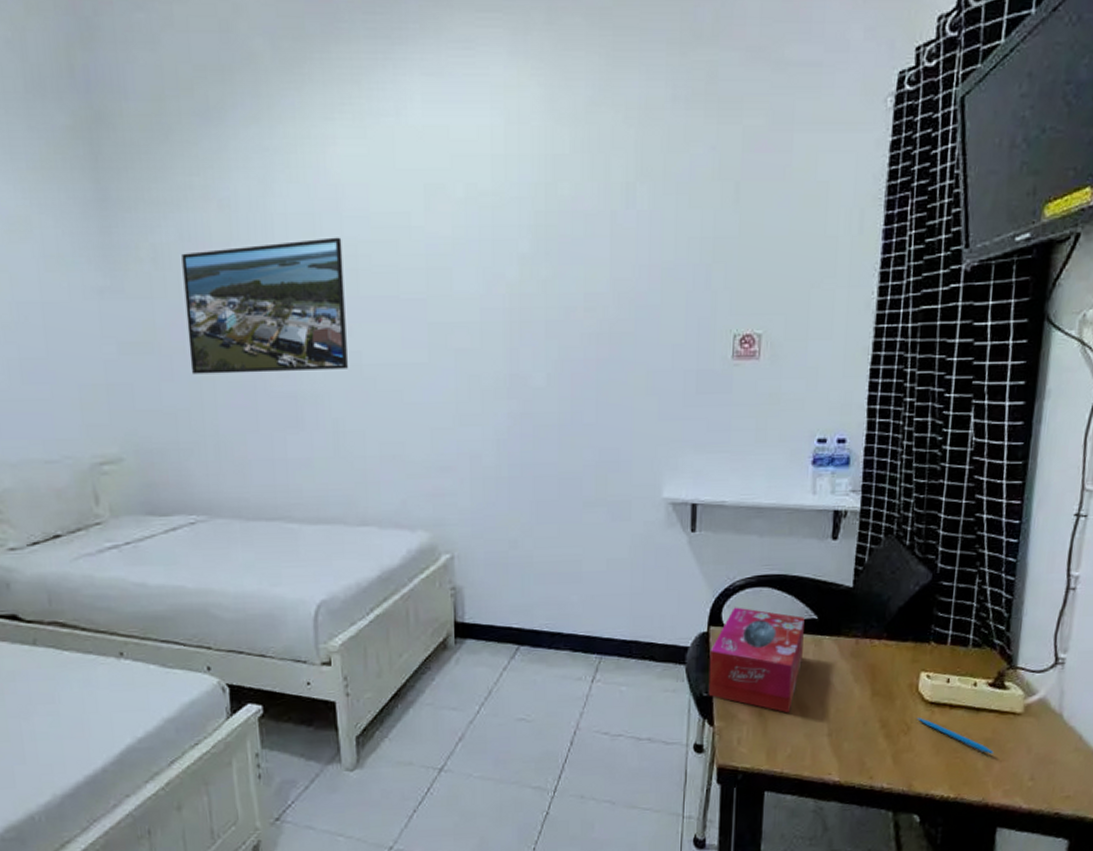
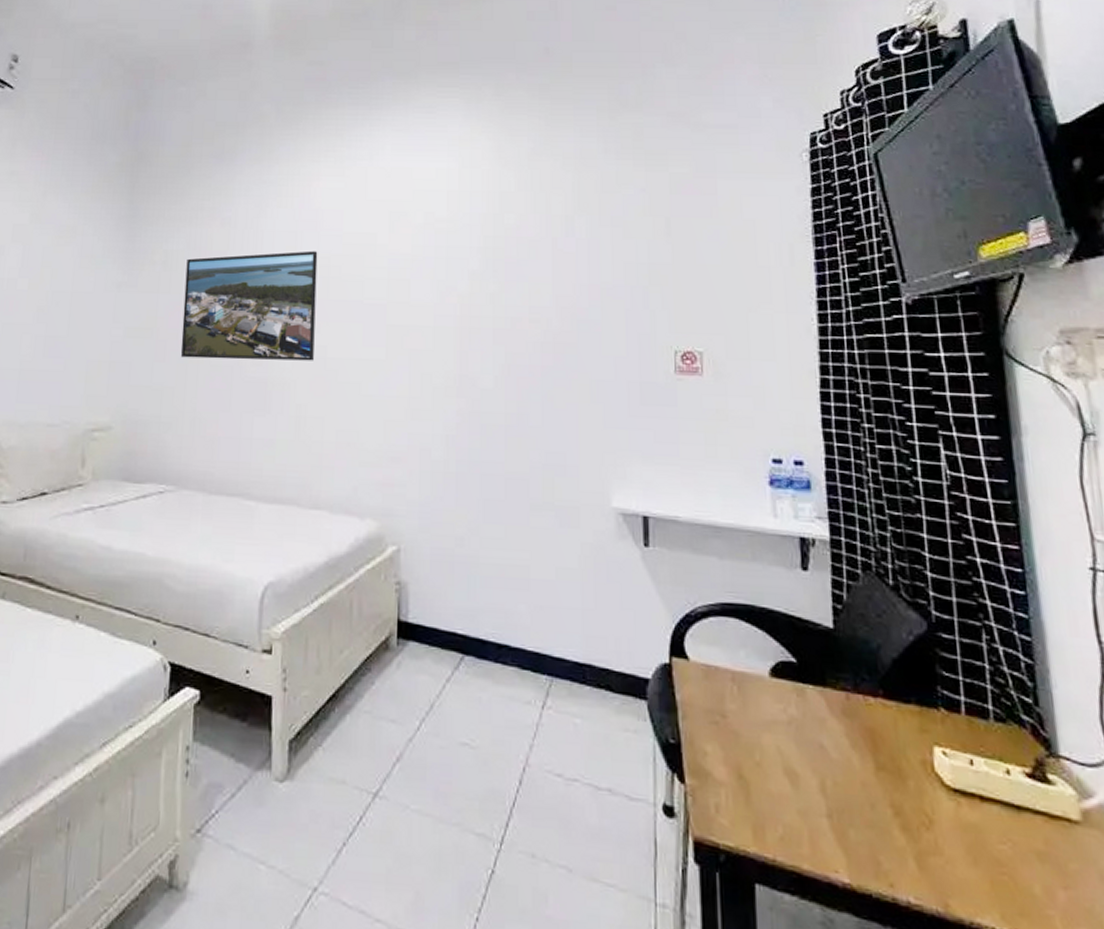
tissue box: present [708,607,805,713] -> none [673,637,784,779]
pen: present [916,718,995,754] -> none [938,808,1055,876]

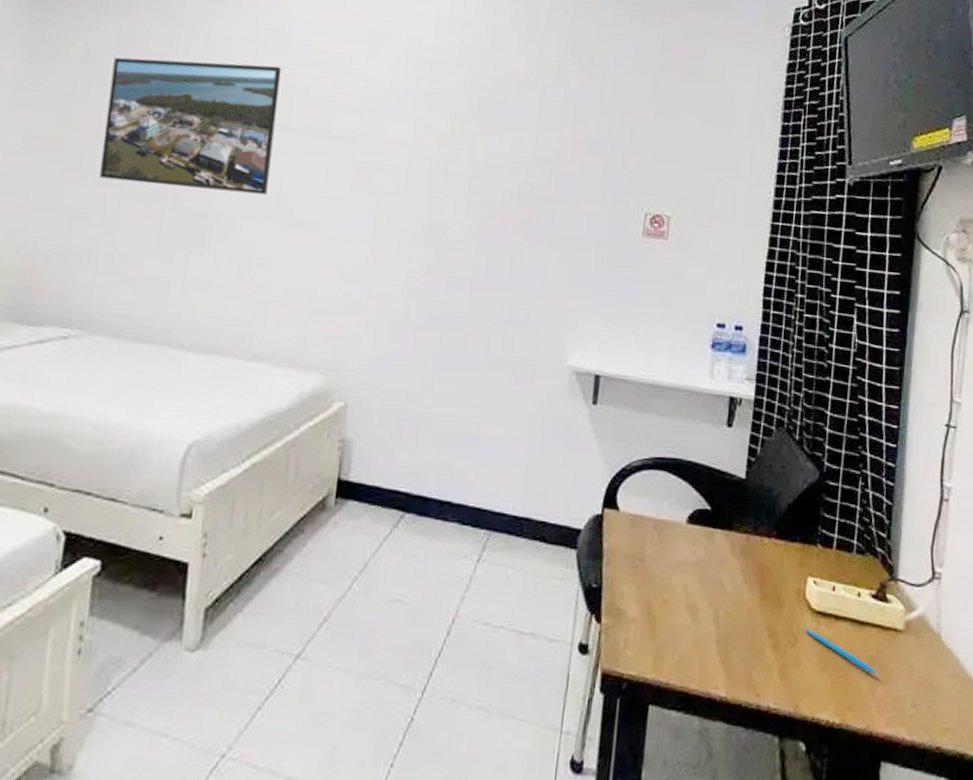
pen: none [938,808,1055,876] -> present [803,628,878,675]

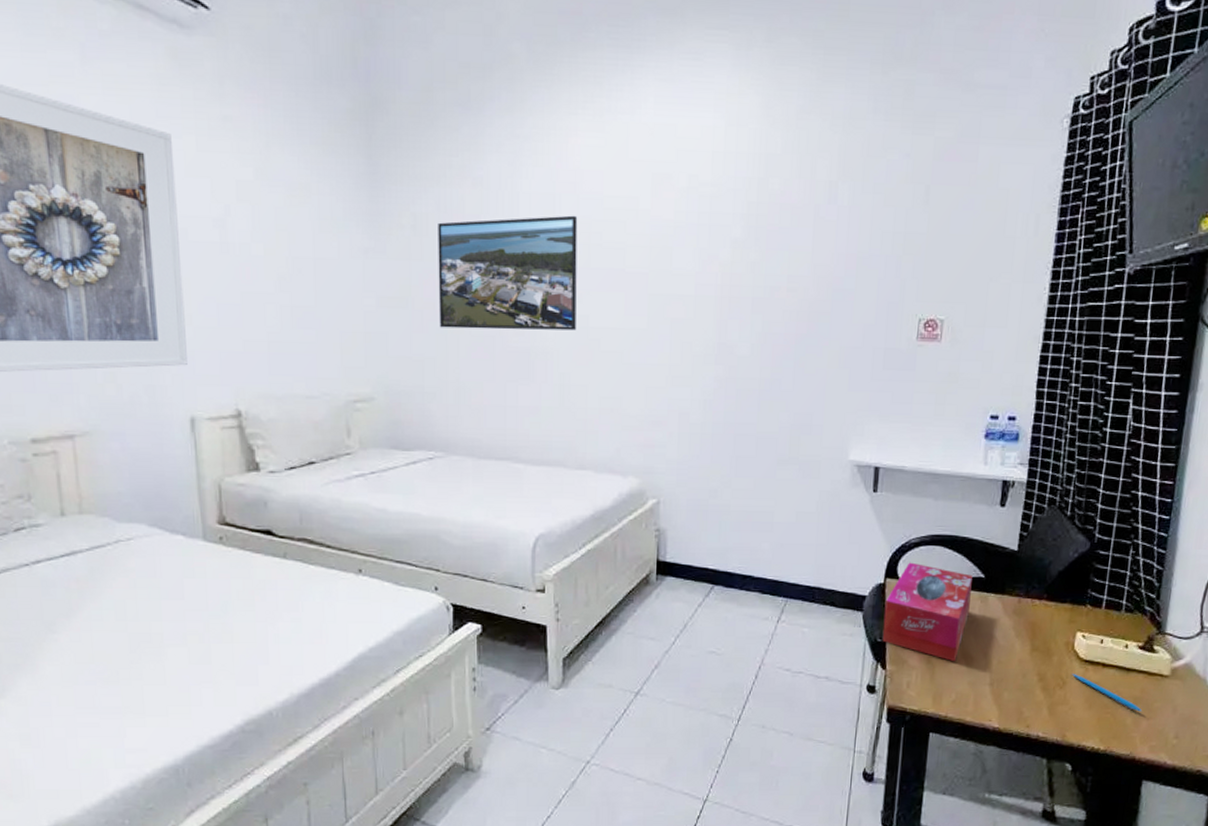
tissue box: none [597,489,698,614] -> present [882,562,973,662]

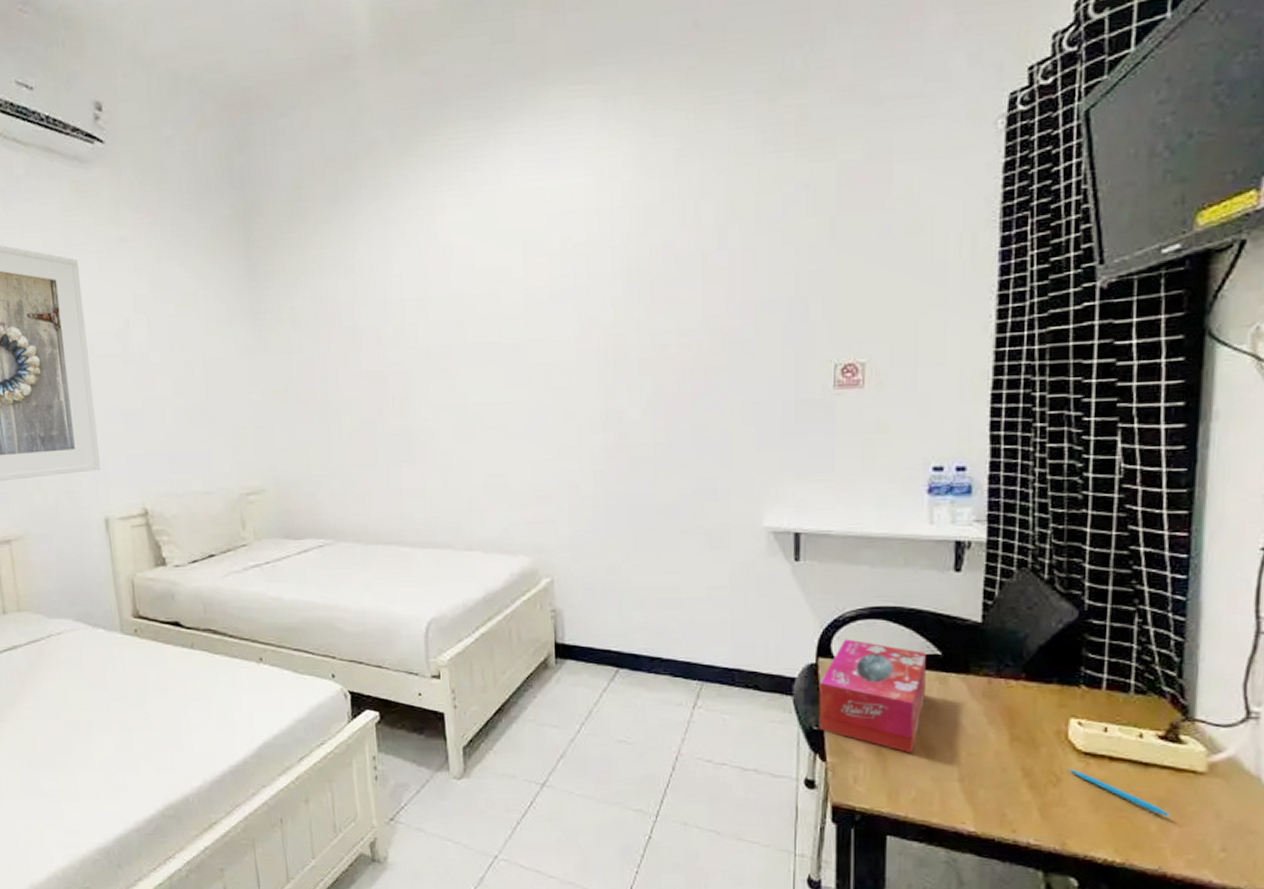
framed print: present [438,215,578,331] -> none [315,292,455,417]

